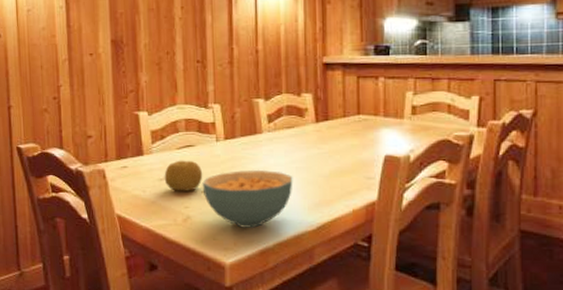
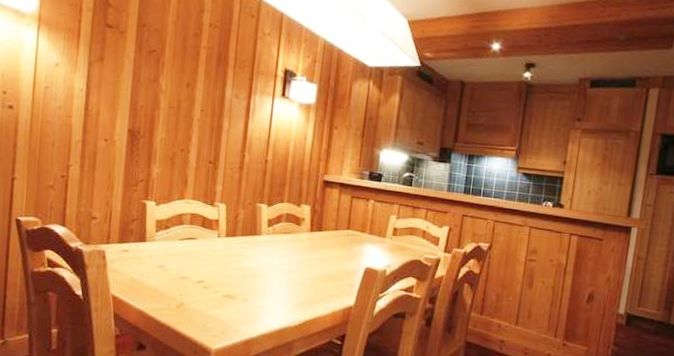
fruit: present [164,160,203,191] -> none [163,250,202,280]
cereal bowl: present [202,169,293,228] -> none [199,266,284,319]

